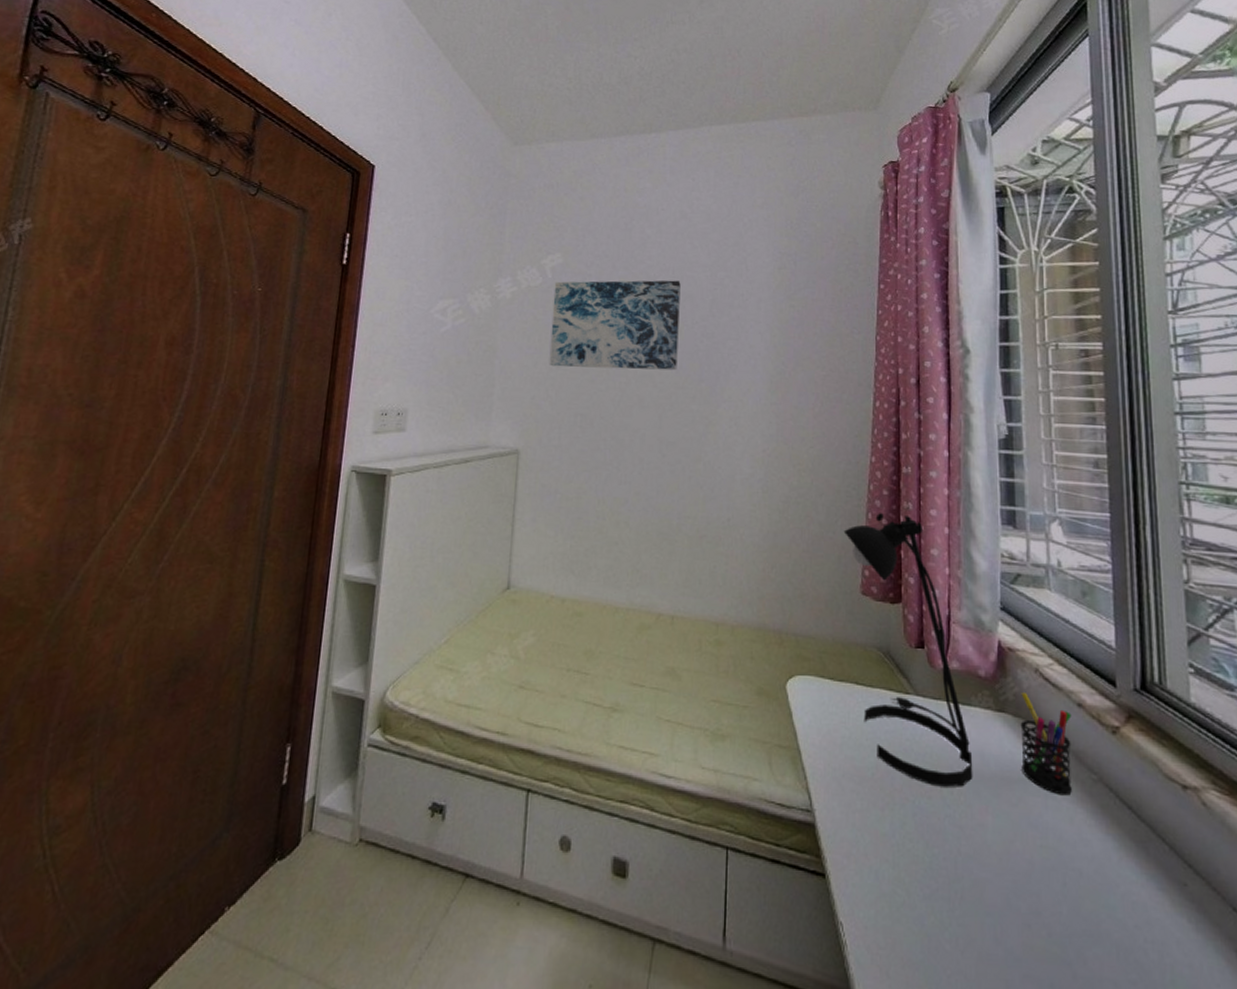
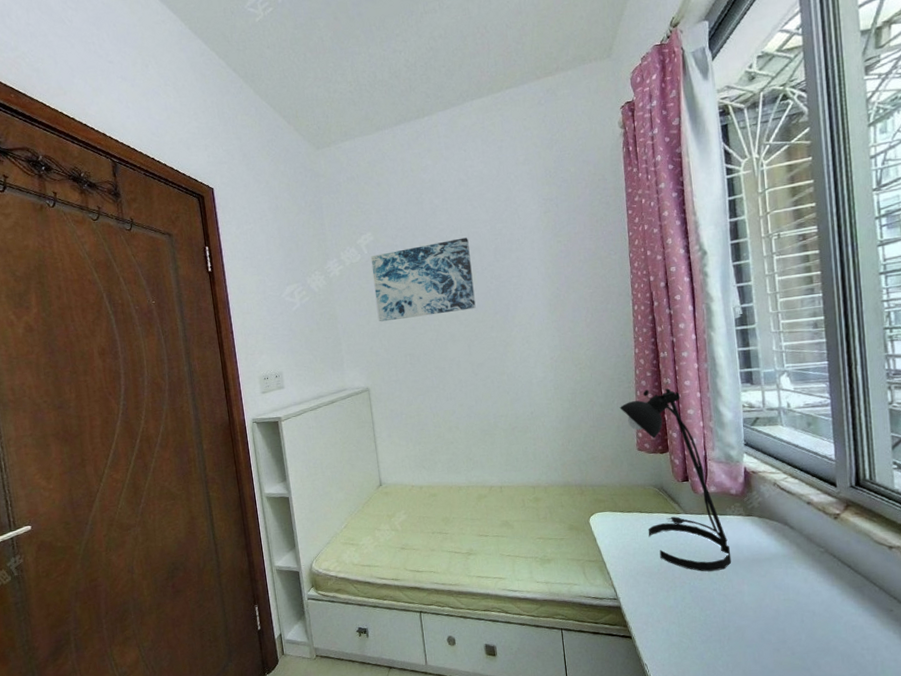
pen holder: present [1020,693,1072,796] -> none [764,500,805,565]

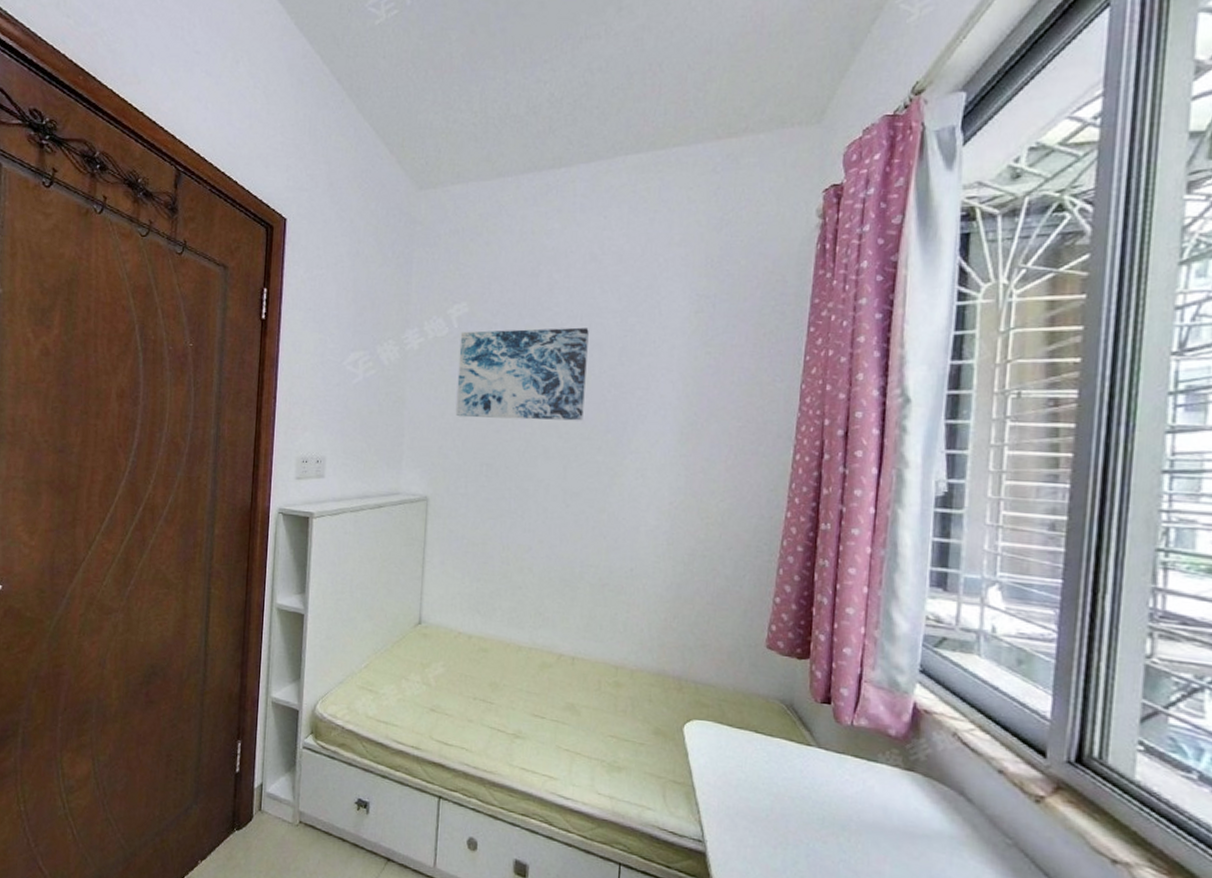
desk lamp: present [619,388,732,572] -> none [751,569,874,836]

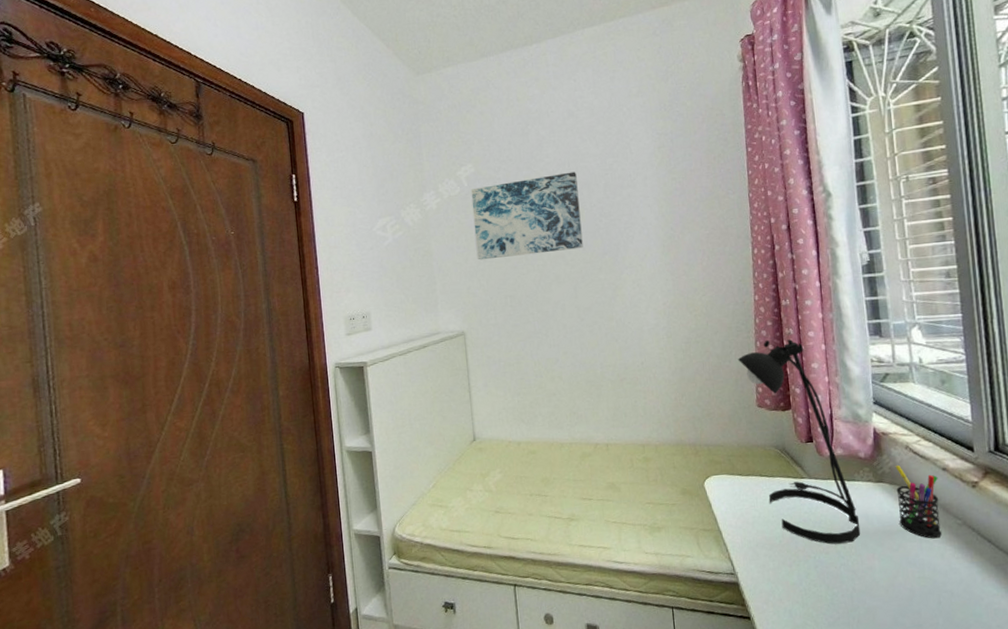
desk lamp: none [751,569,874,836] -> present [737,339,861,545]
pen holder: none [927,755,990,856] -> present [895,465,941,539]

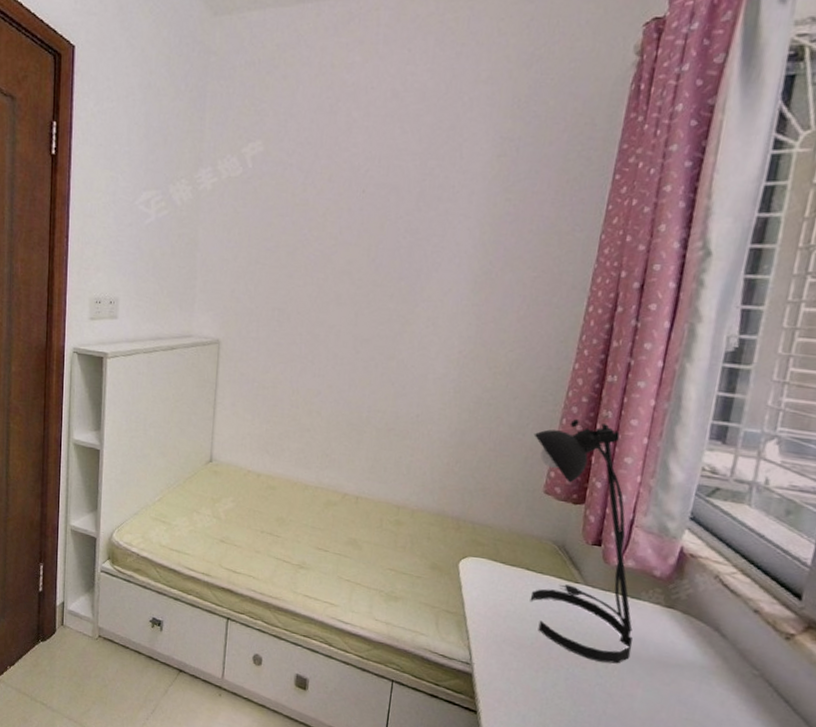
wall art: present [471,172,583,260] -> none [248,170,387,268]
pen holder: present [895,465,941,539] -> none [681,594,745,684]

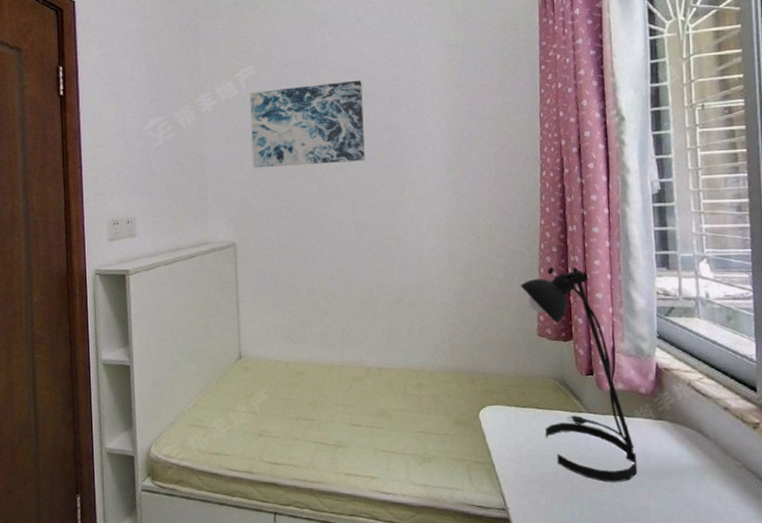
wall art: none [248,170,387,268] -> present [249,80,365,168]

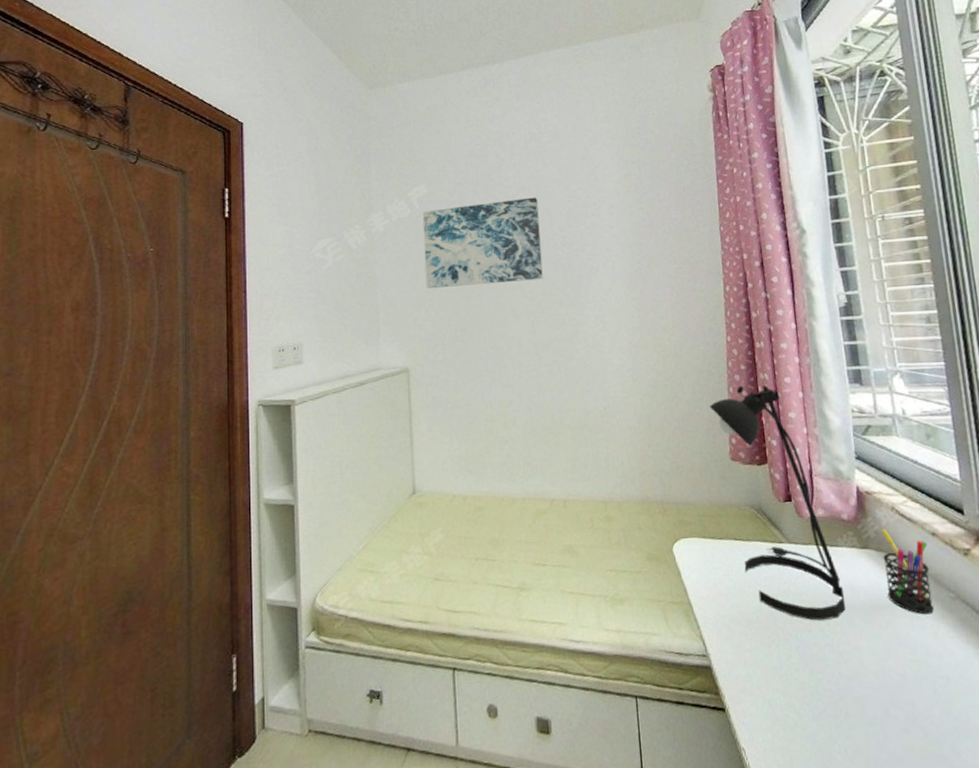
pen holder: none [676,403,720,480] -> present [881,529,934,615]

